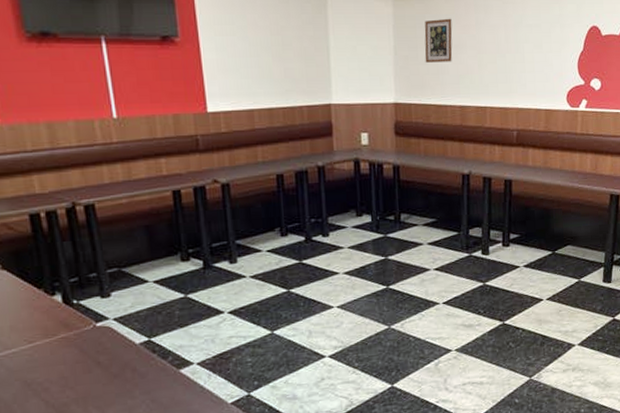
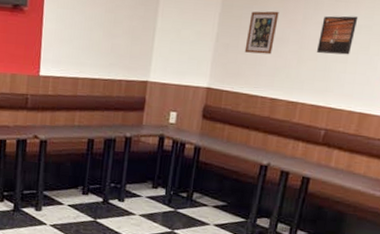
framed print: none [494,16,527,56] -> present [316,16,358,55]

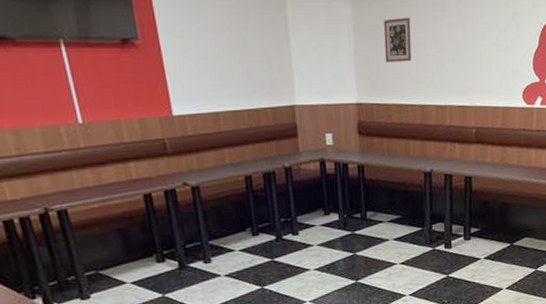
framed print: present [316,16,358,55] -> none [452,14,484,55]

